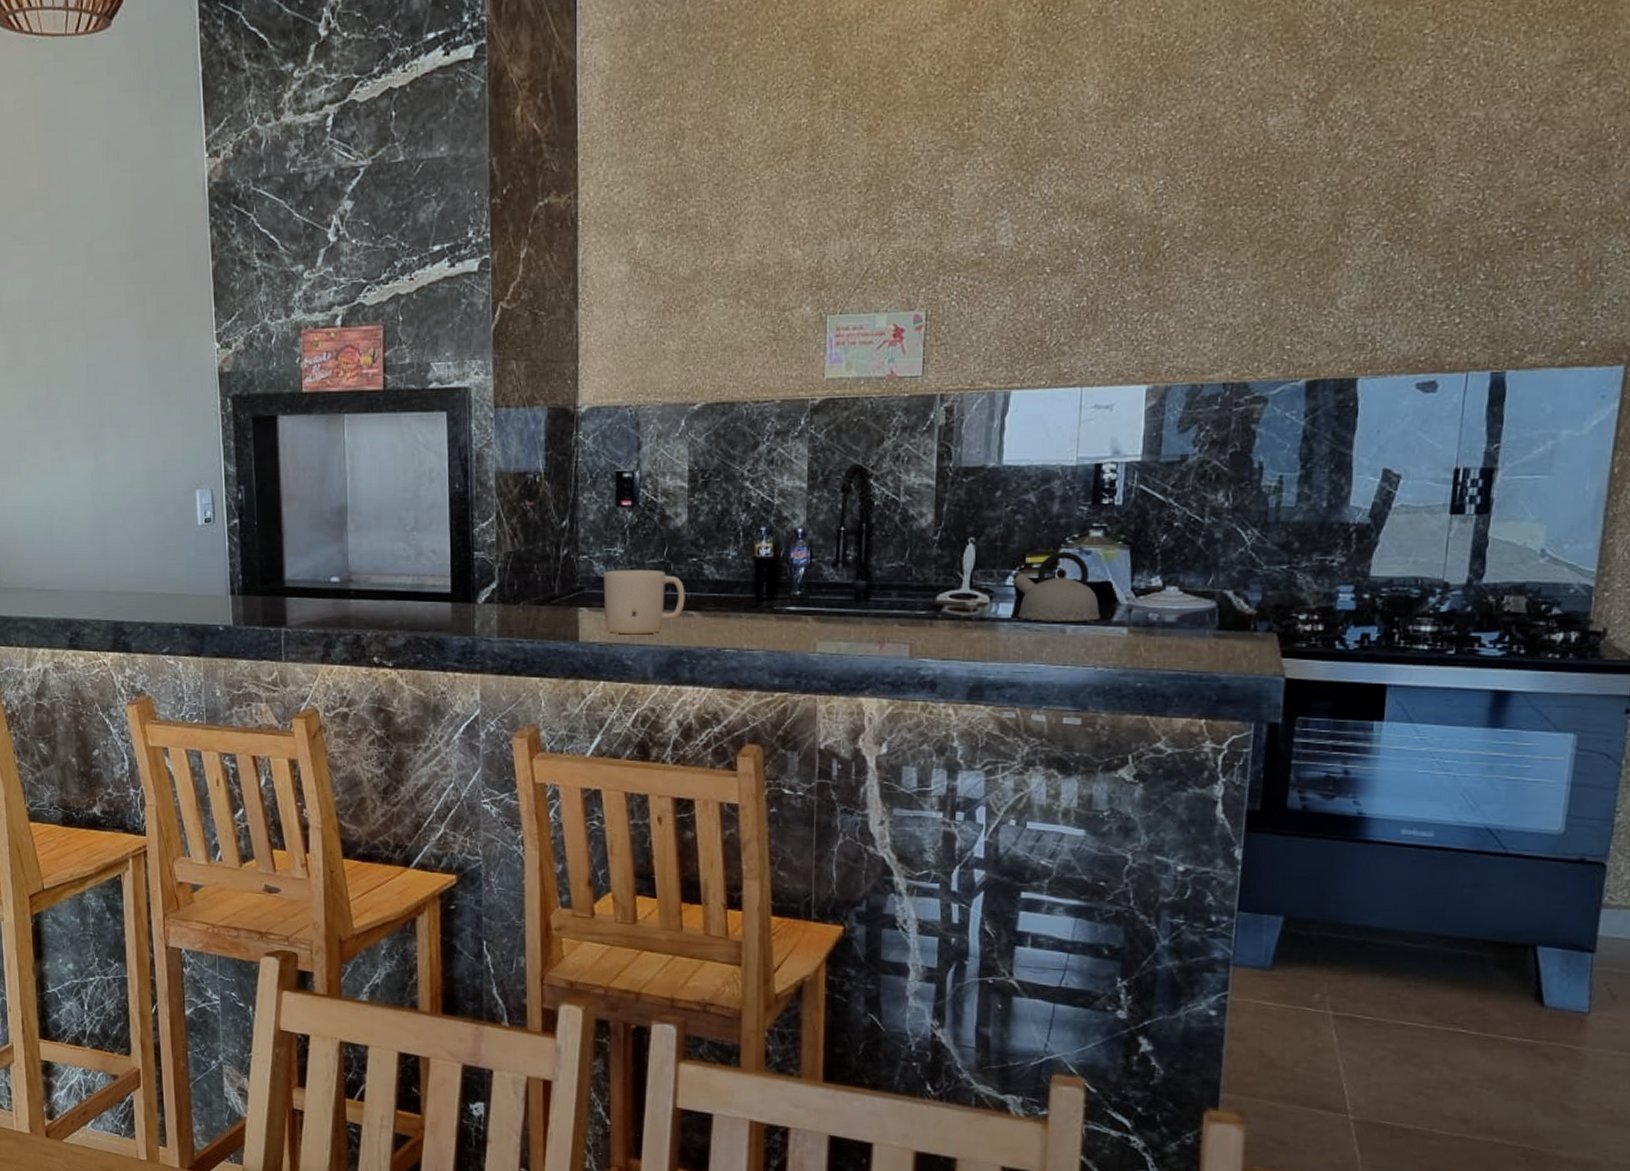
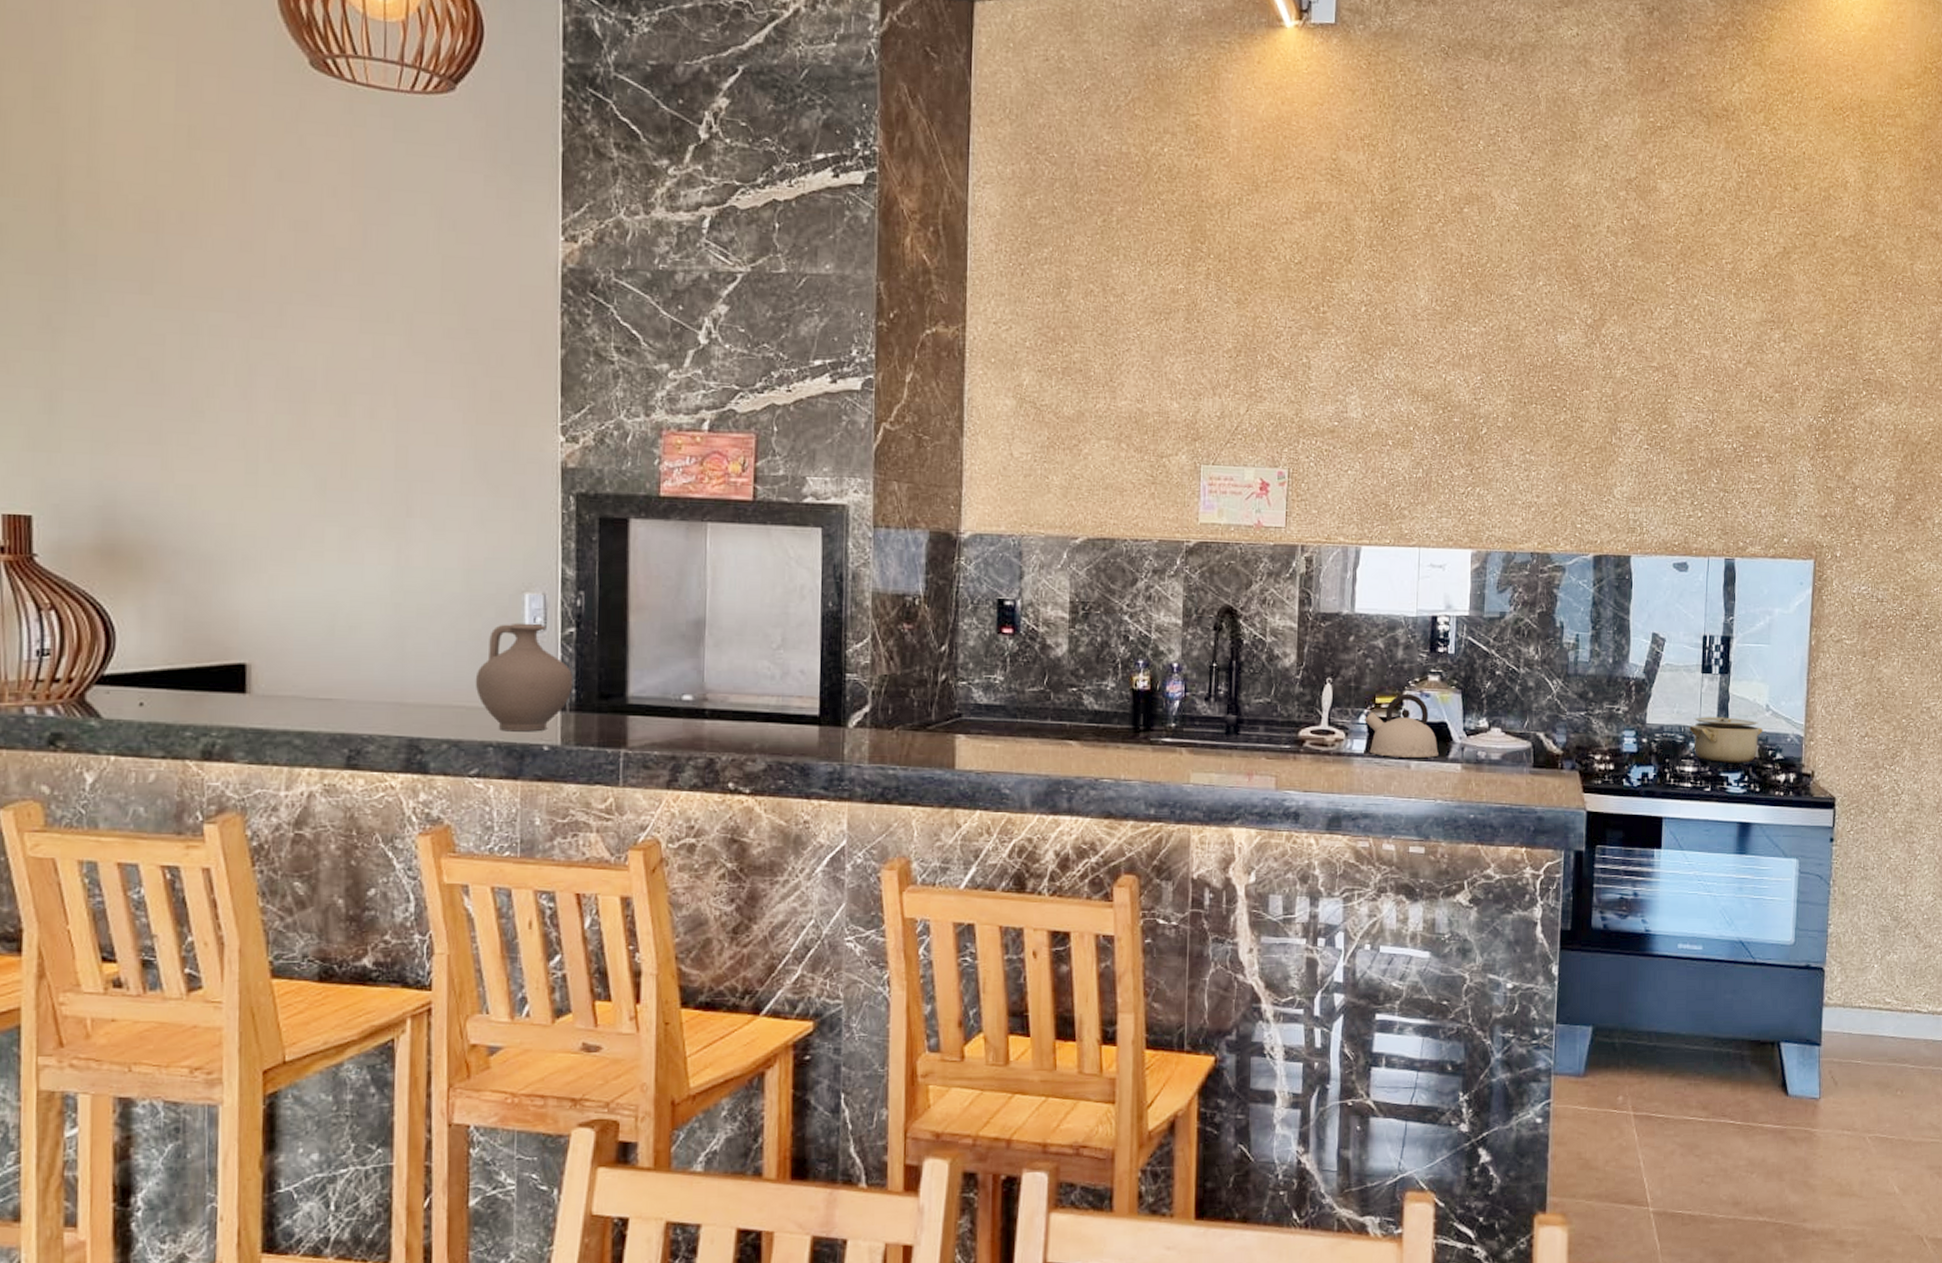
ceramic jug: none [161,517,240,614] -> present [475,623,574,732]
mug: present [603,569,685,635] -> none [982,697,1065,763]
saucepan: none [1429,566,1535,621] -> present [1689,717,1763,763]

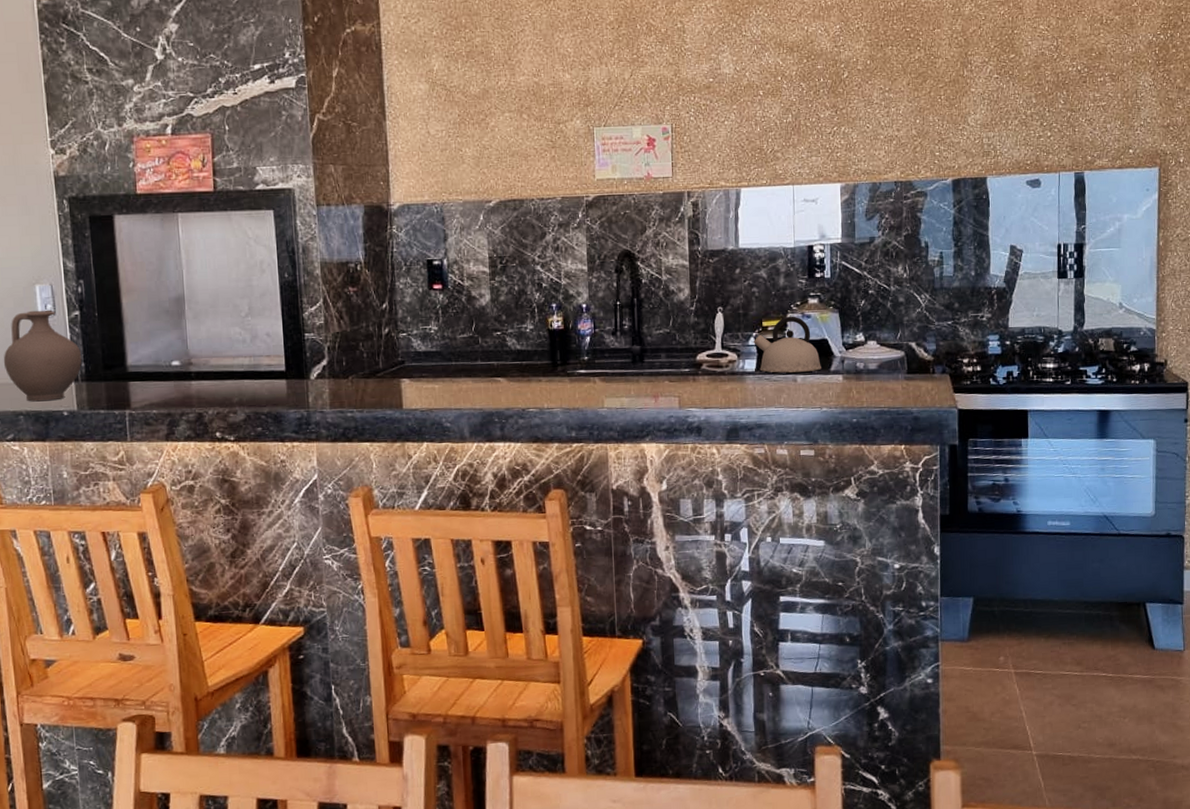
saucepan: present [1689,717,1763,763] -> none [1048,316,1117,358]

